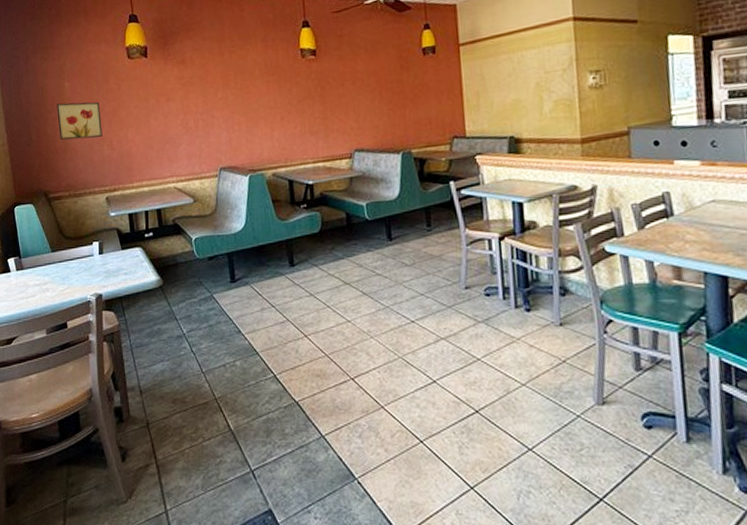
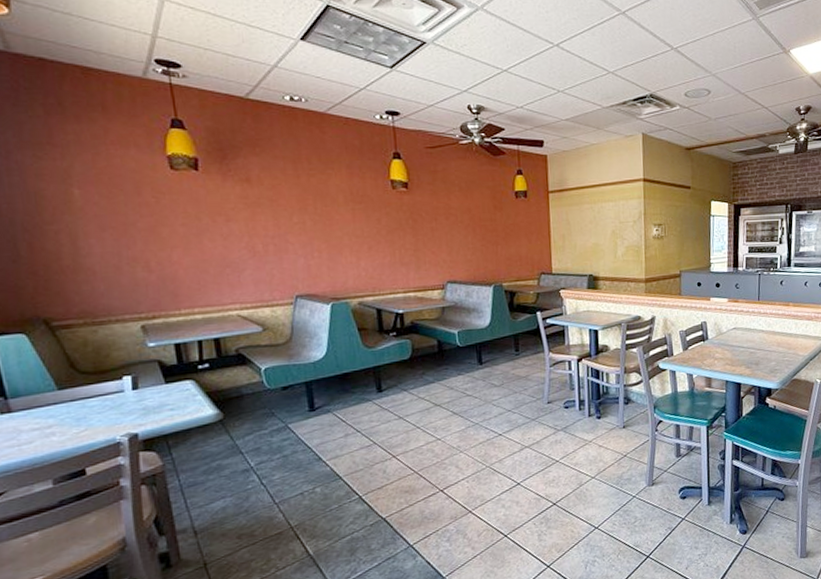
wall art: present [56,101,102,140] -> none [60,214,134,259]

